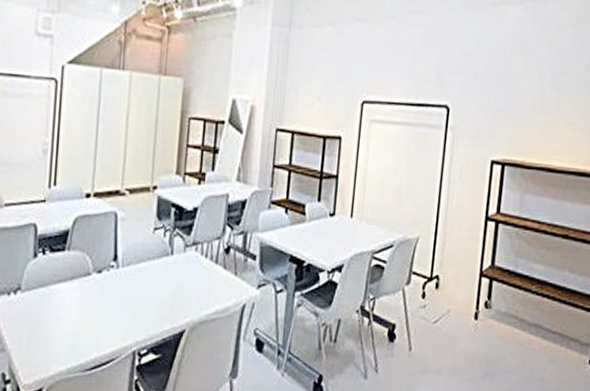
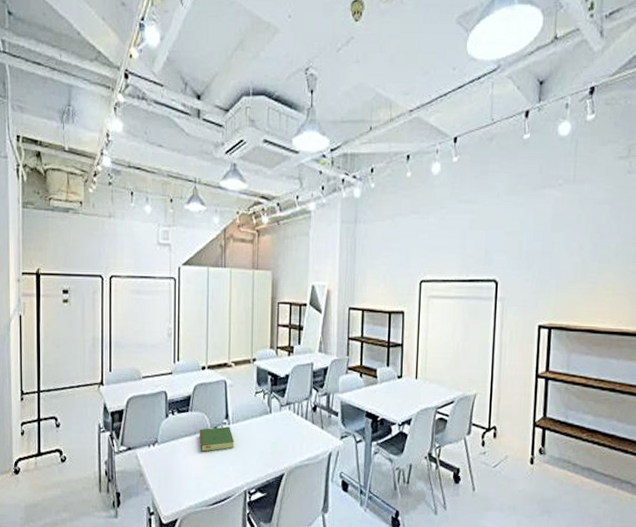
hardcover book: none [77,270,124,302] -> present [199,426,234,452]

